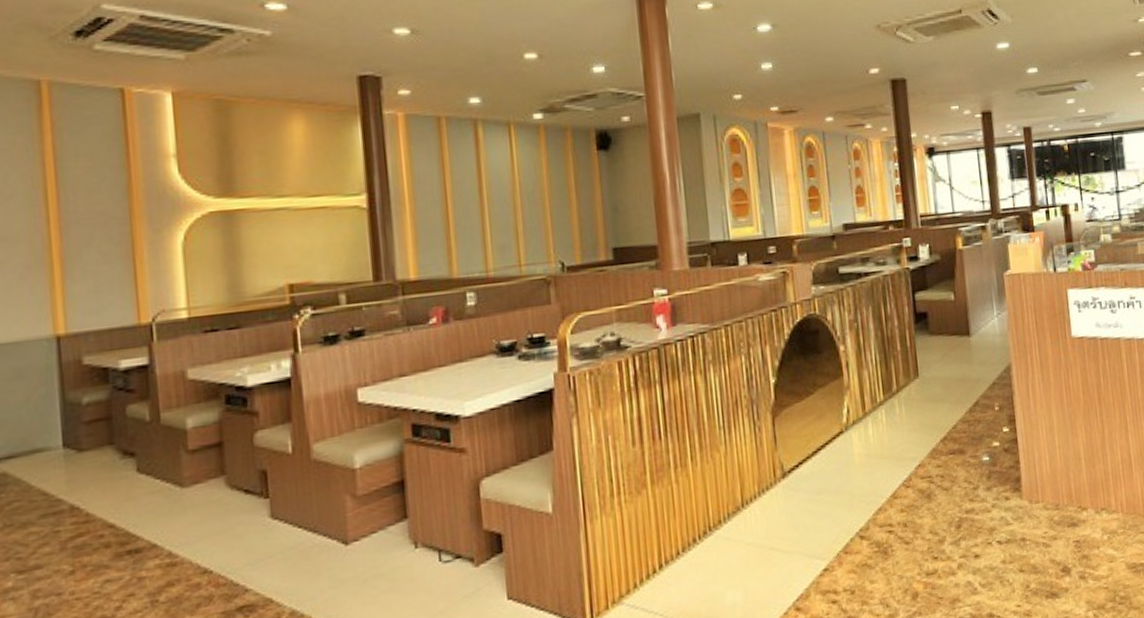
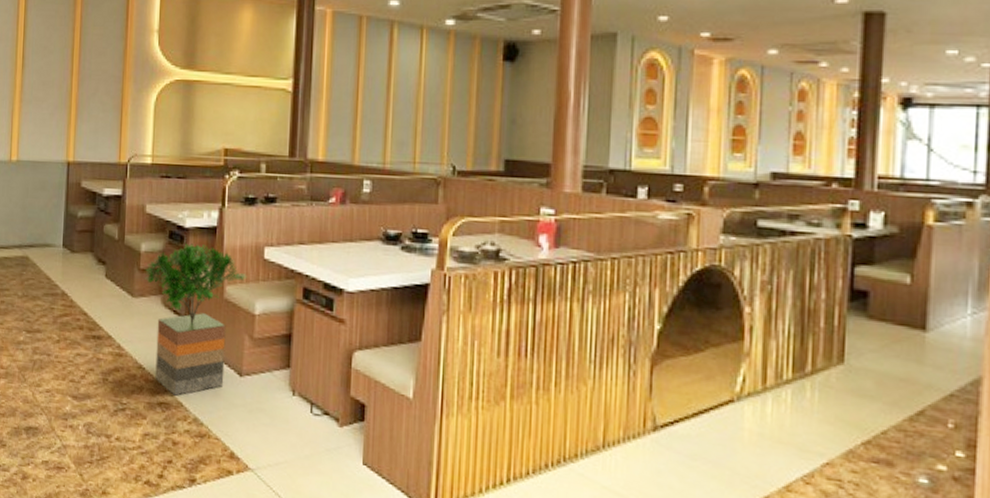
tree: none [195,401,339,593] -> present [144,243,247,396]

